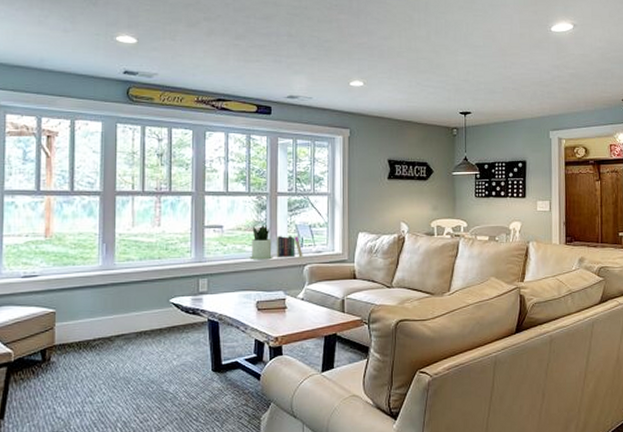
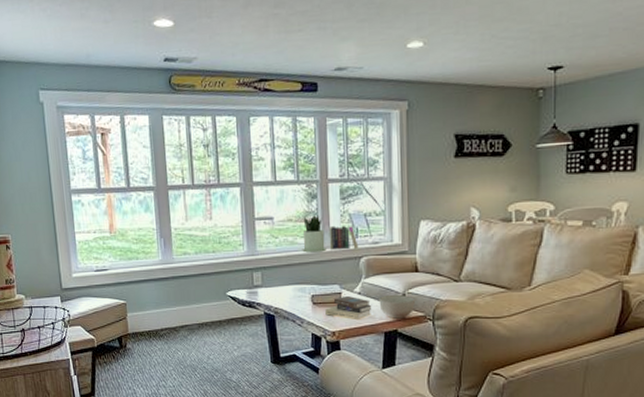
books: none [269,302,314,326] -> present [325,296,372,321]
bowl: none [320,299,354,323] -> present [379,294,416,319]

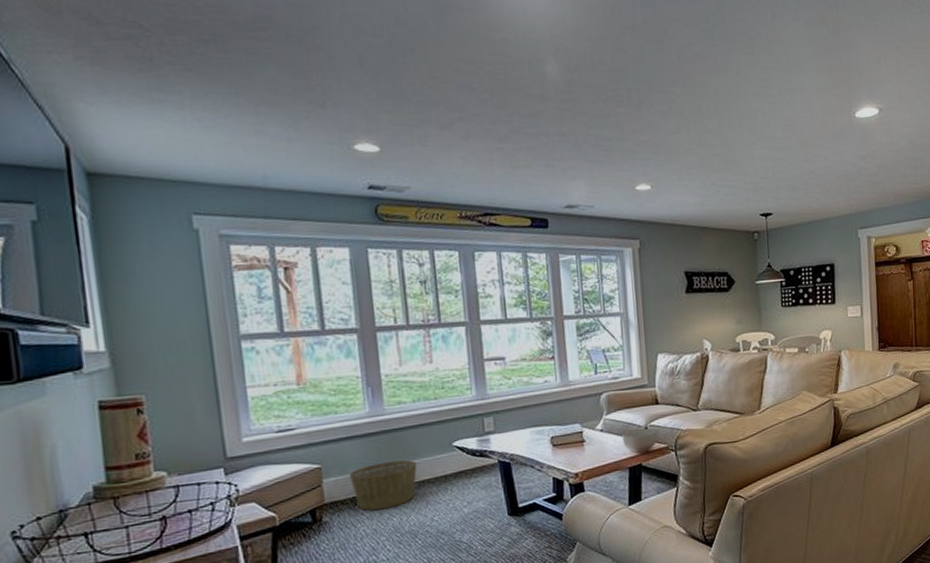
basket: none [146,303,198,344] -> present [350,460,417,511]
planter: present [302,215,327,253] -> none [538,353,565,393]
books: present [325,296,372,321] -> none [566,434,616,459]
books: present [328,225,359,250] -> none [566,362,599,389]

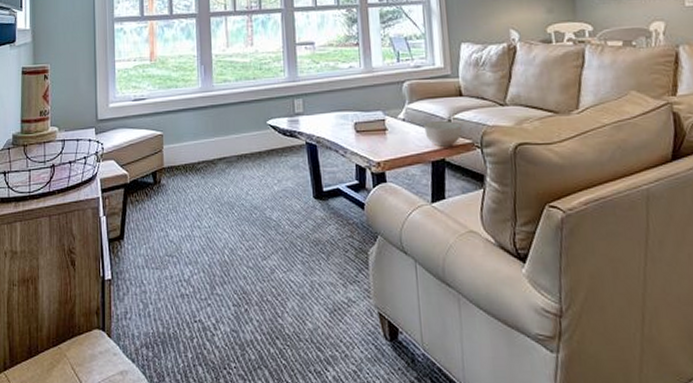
basket: present [350,460,417,511] -> none [184,133,237,179]

